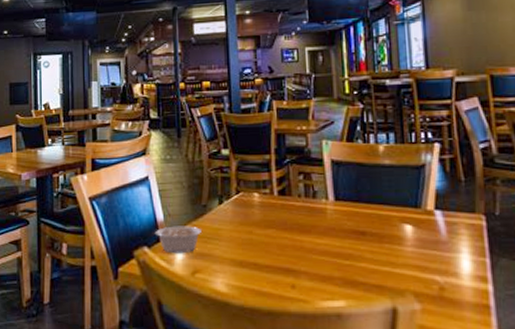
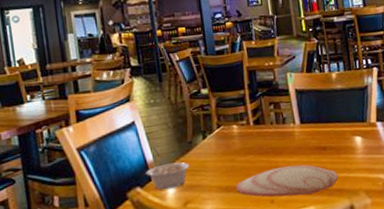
plate: none [252,247,378,286] -> present [236,164,338,198]

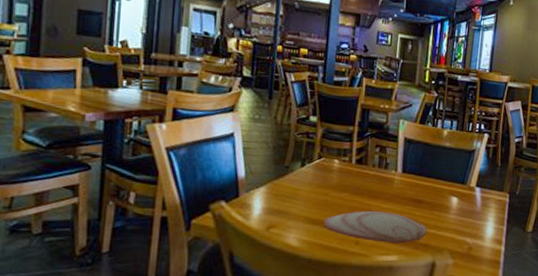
legume: present [144,162,189,190] -> none [232,183,281,210]

